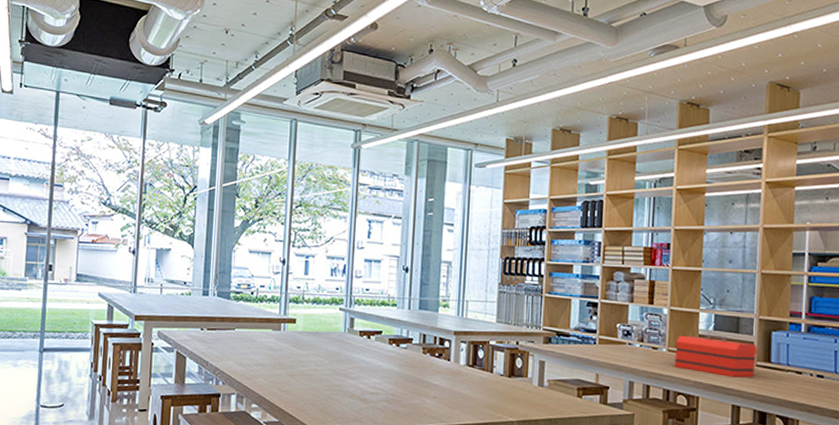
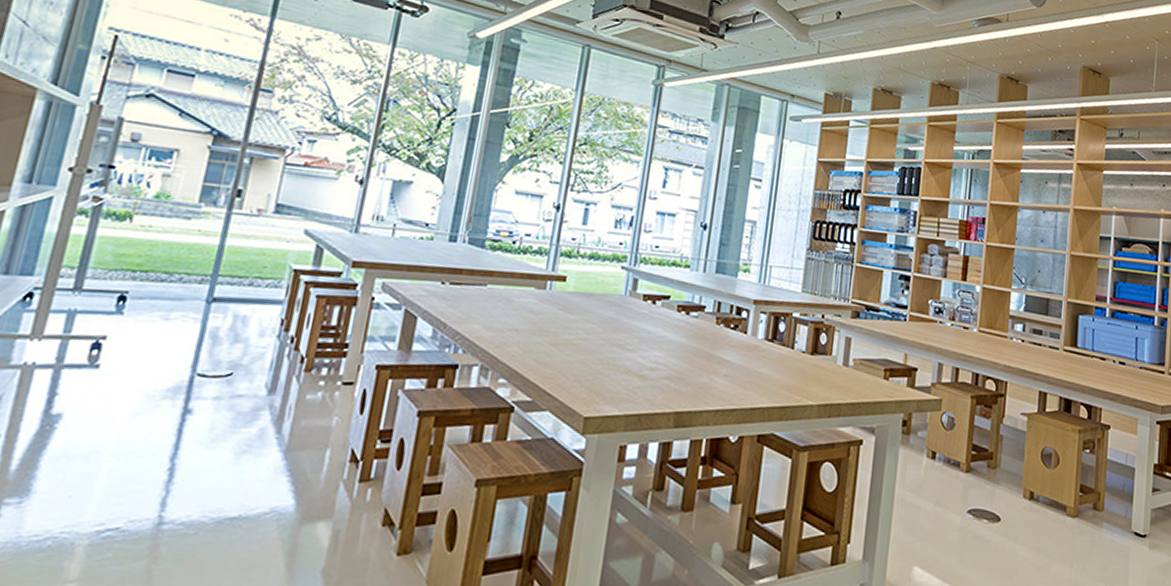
toolbox: present [674,334,758,378] -> none [984,315,1065,363]

